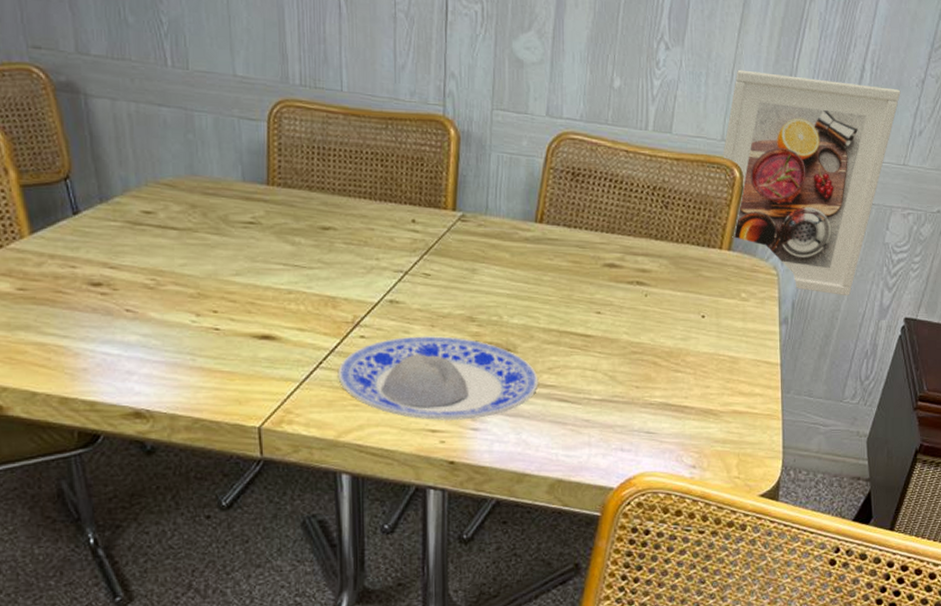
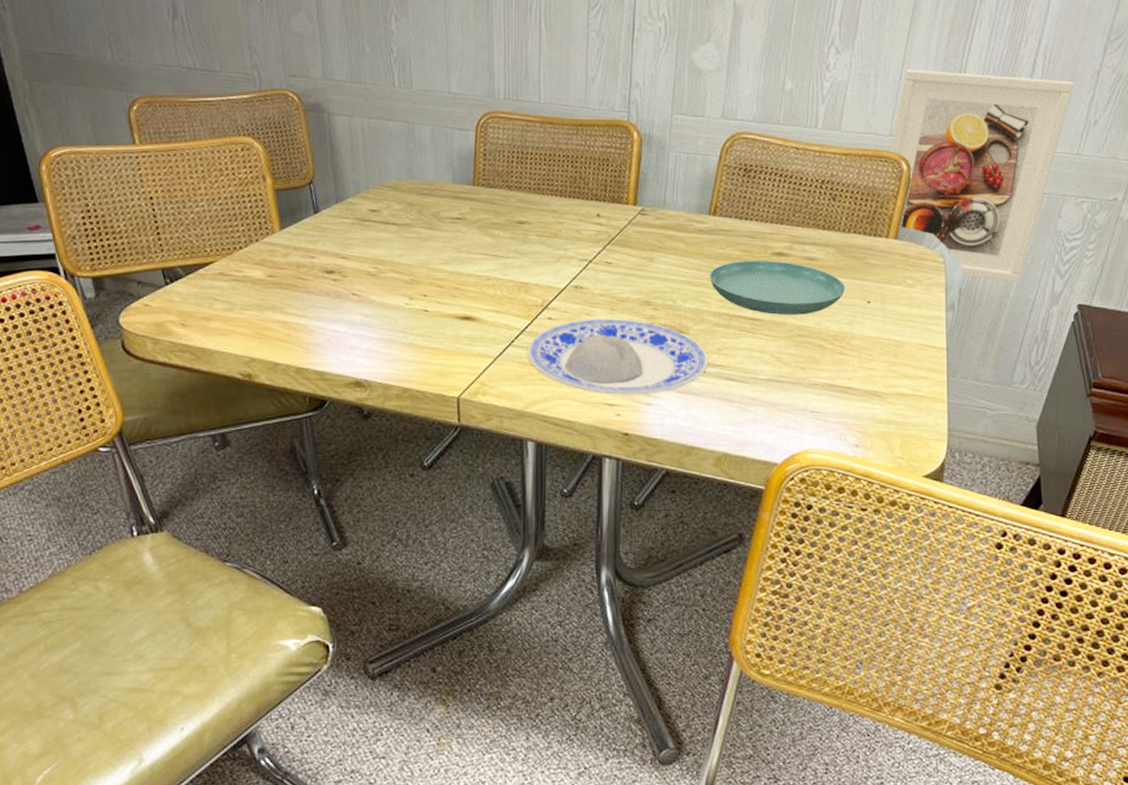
saucer: none [537,272,680,331] -> present [709,260,846,315]

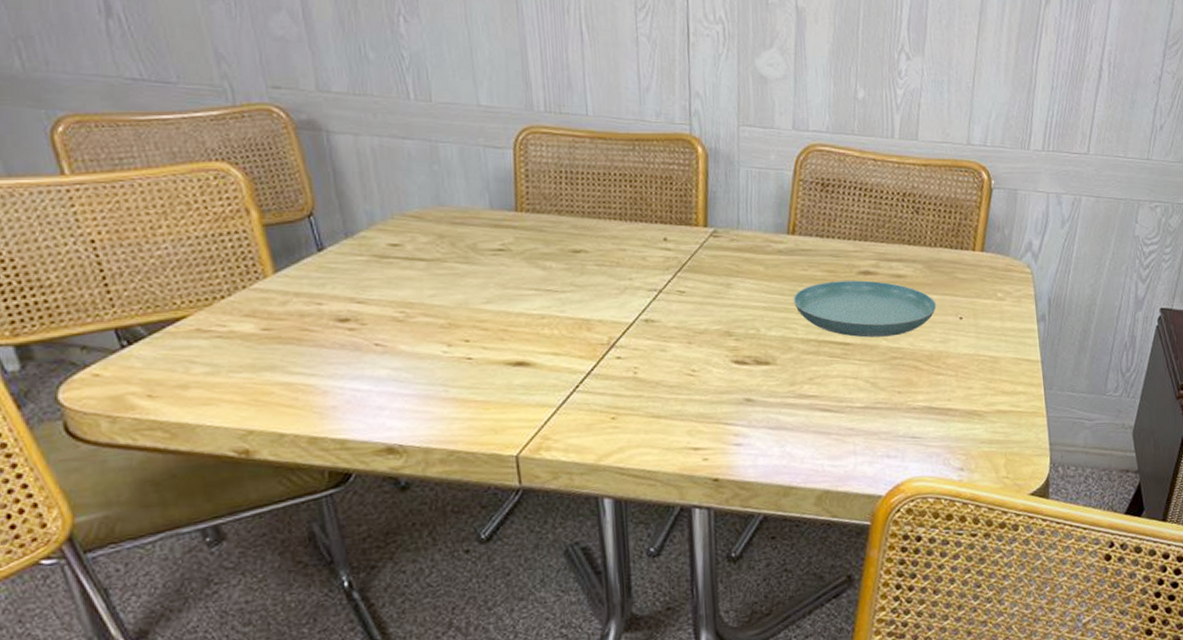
plate: present [527,318,708,395] -> none [595,352,800,438]
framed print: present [889,69,1075,283] -> none [969,75,1139,291]

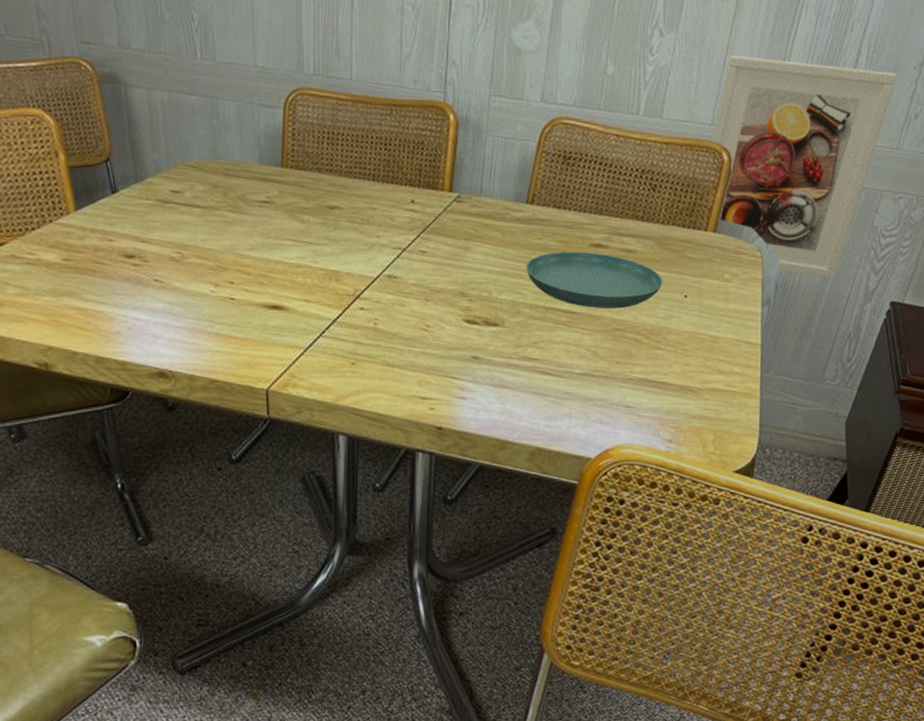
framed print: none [969,75,1139,291] -> present [710,55,898,279]

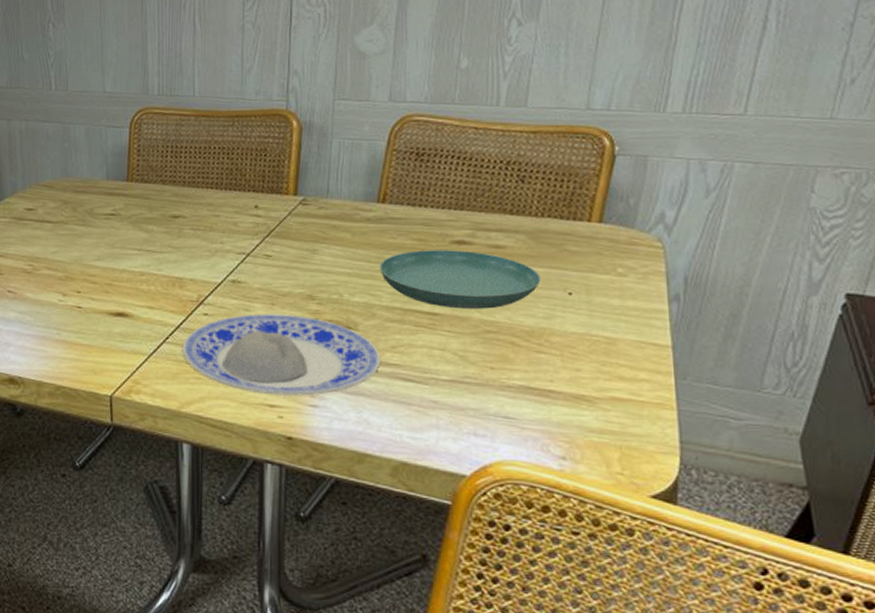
plate: none [338,309,524,389] -> present [182,314,381,396]
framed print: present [710,55,898,279] -> none [587,36,821,270]

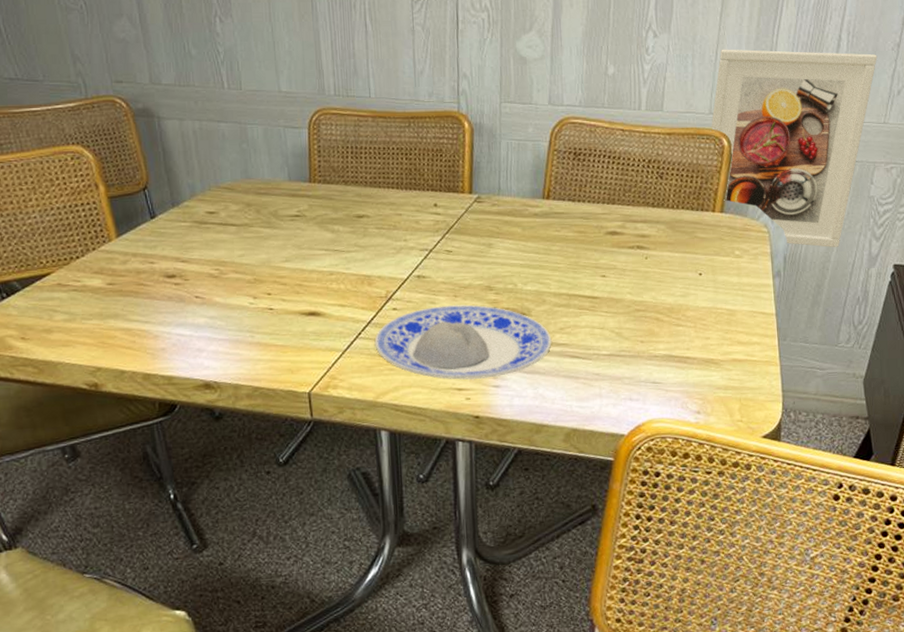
saucer: present [379,250,541,309] -> none [547,240,678,292]
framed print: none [587,36,821,270] -> present [710,49,878,248]

